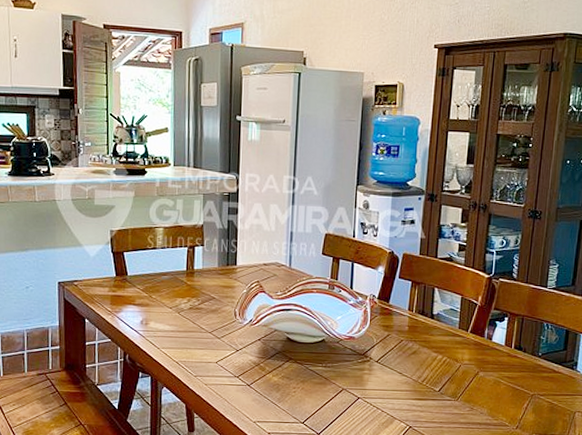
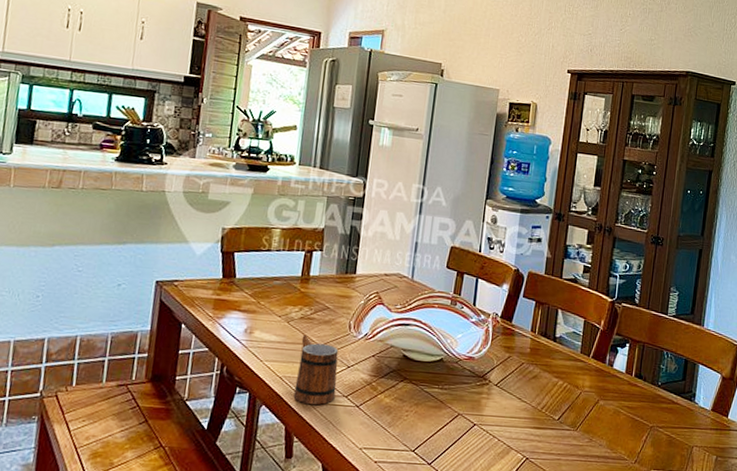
mug: none [190,323,228,386] -> present [293,334,339,405]

